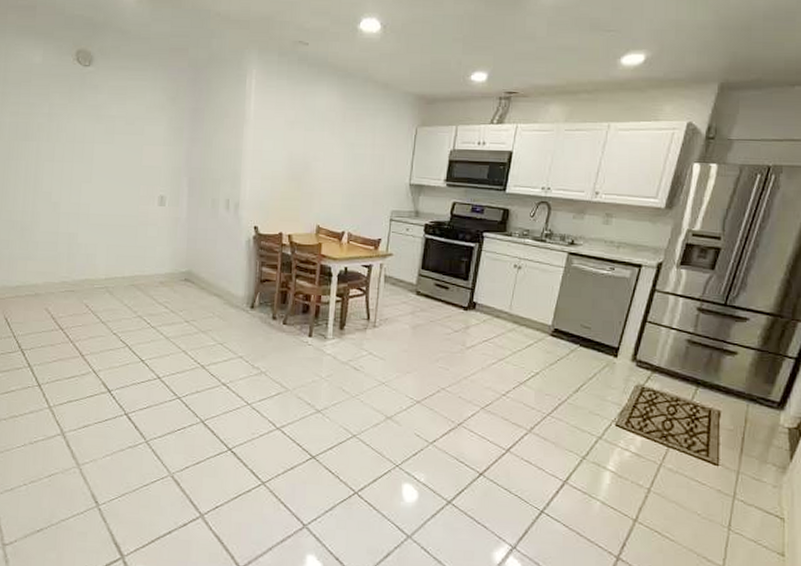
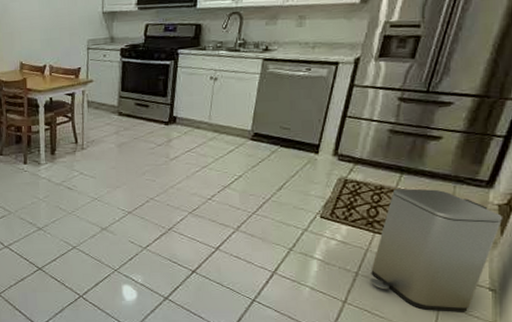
pedal bin: none [661,402,793,541] -> present [369,188,503,312]

